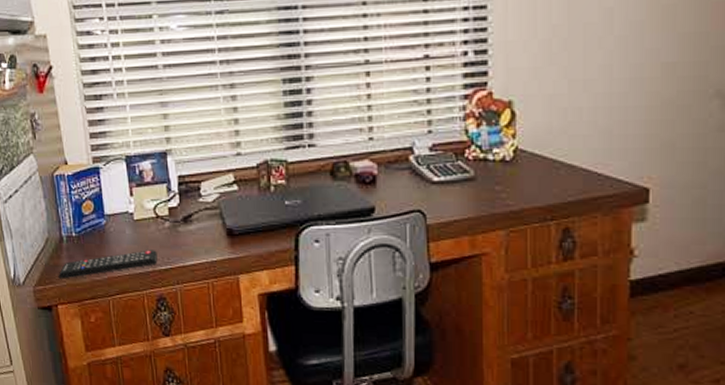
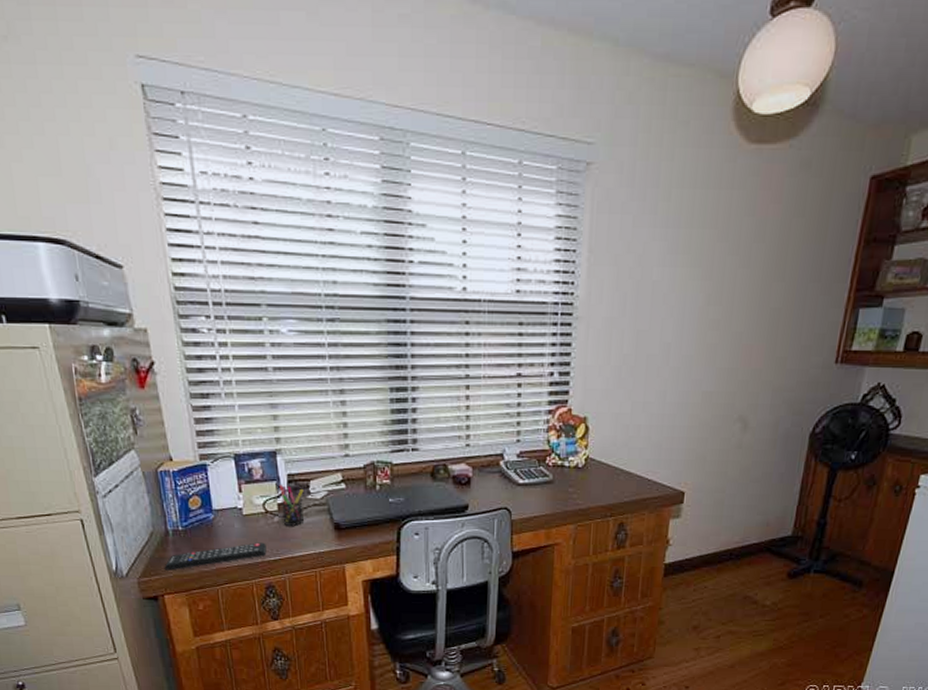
pen holder: none [169,186,196,232] -> present [278,484,305,526]

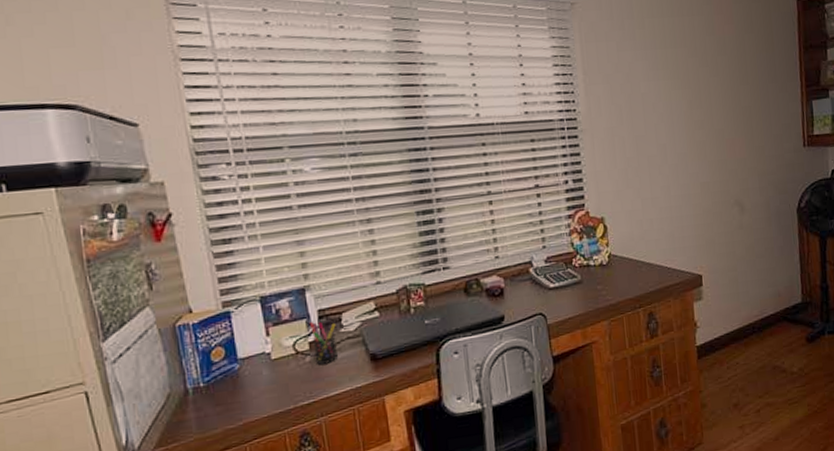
remote control: present [164,542,267,571] -> none [183,386,299,435]

